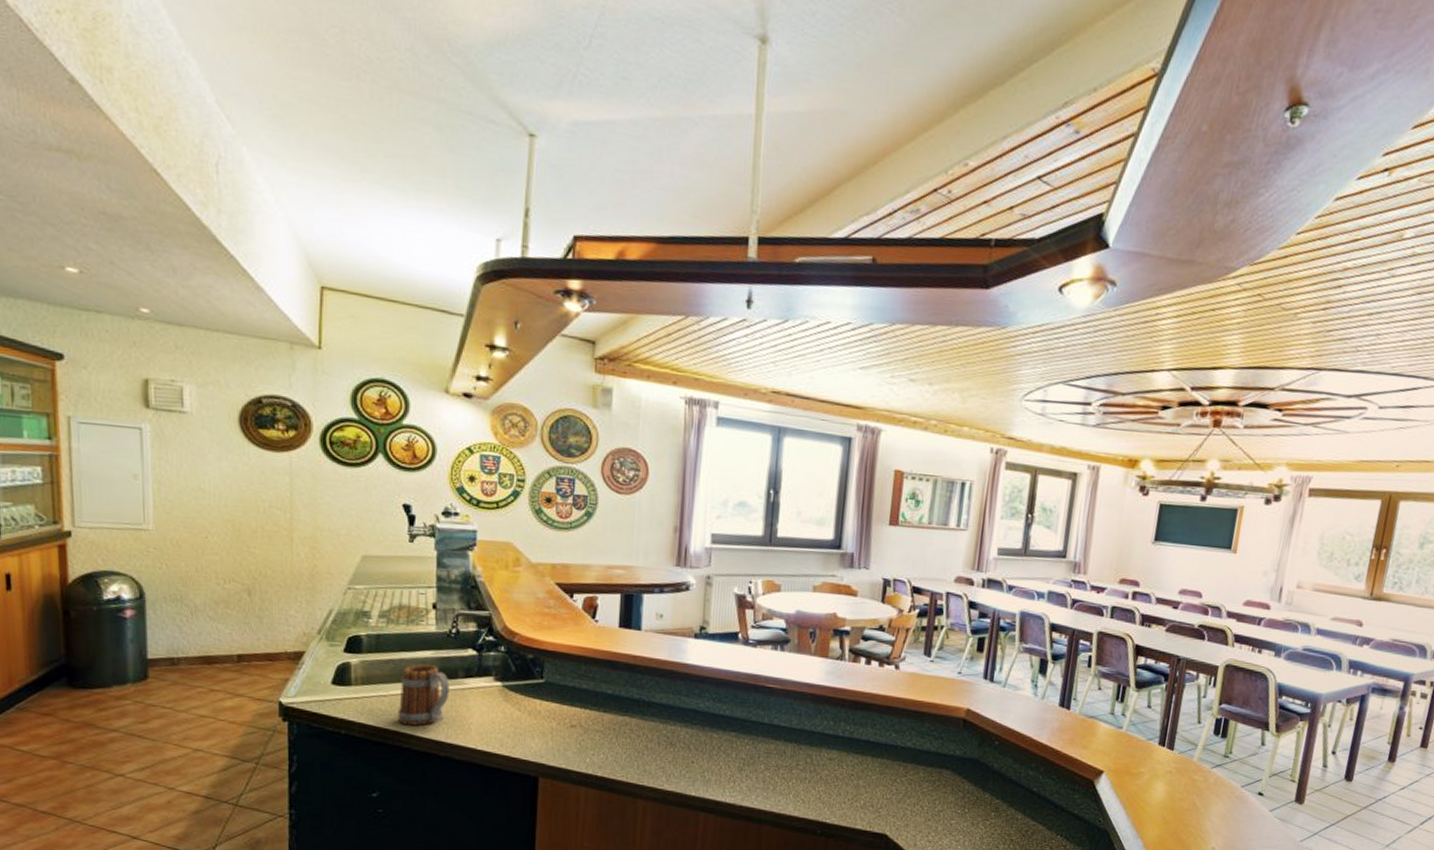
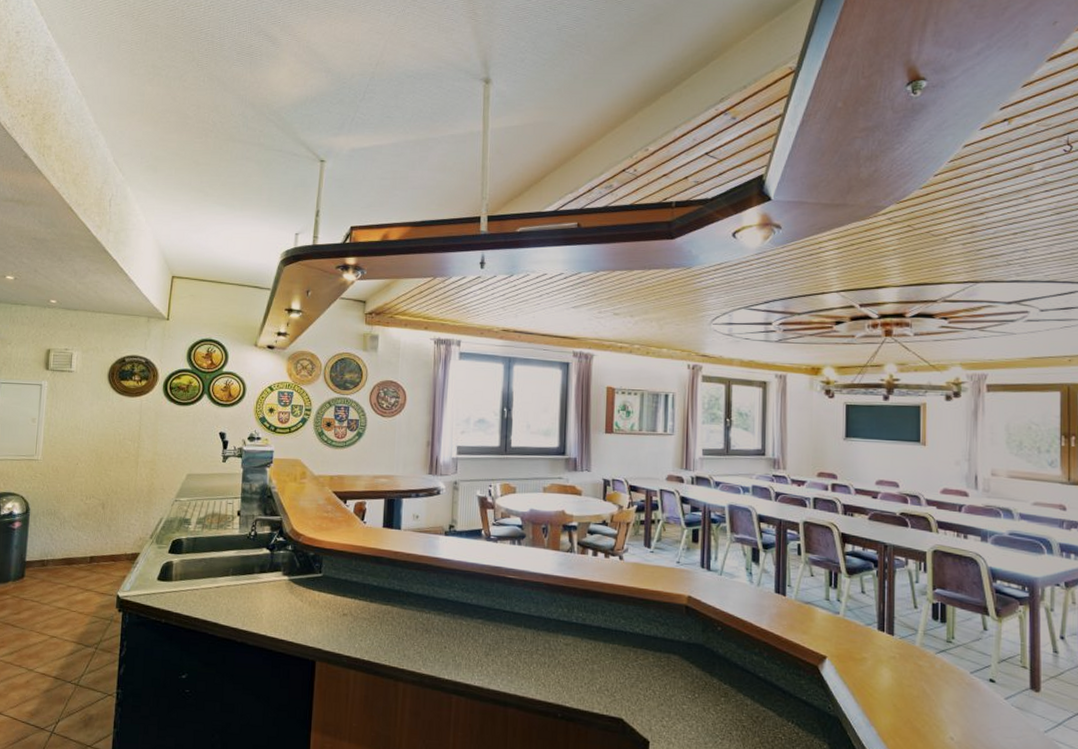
beer mug: present [398,664,450,726] -> none [206,562,248,616]

